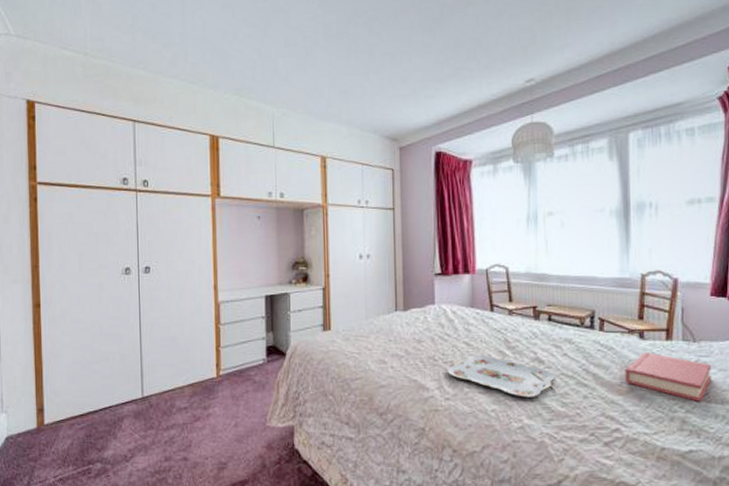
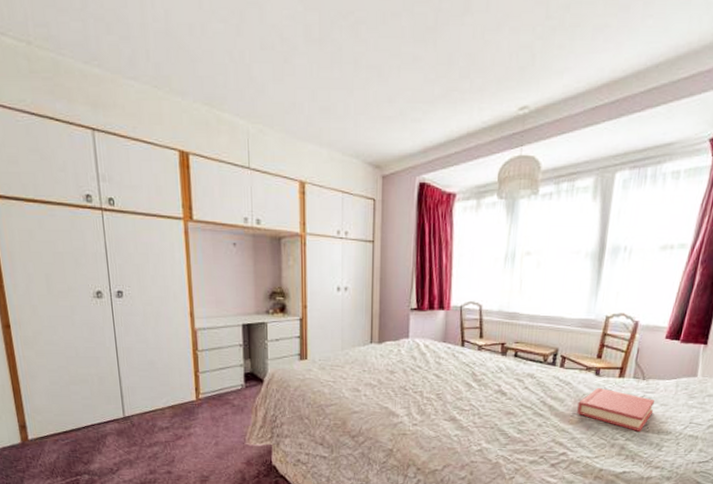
serving tray: present [447,355,555,397] -> none [416,386,515,425]

